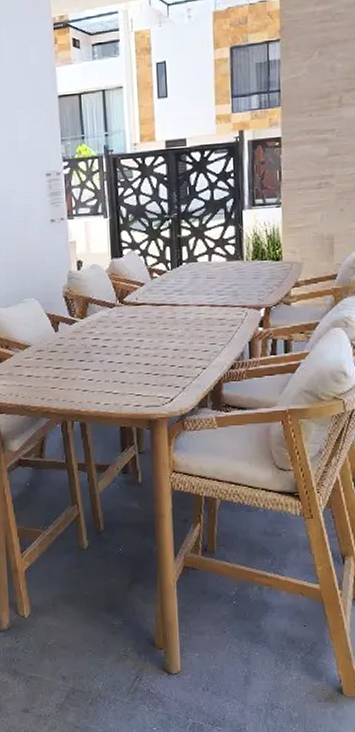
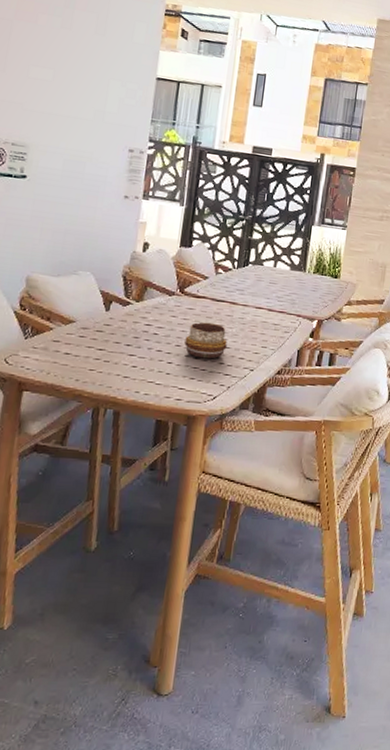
decorative bowl: none [133,327,175,364] -> present [184,322,228,359]

